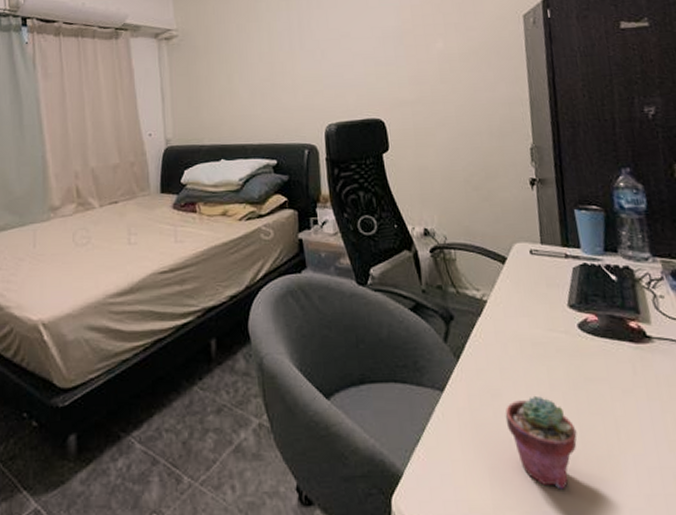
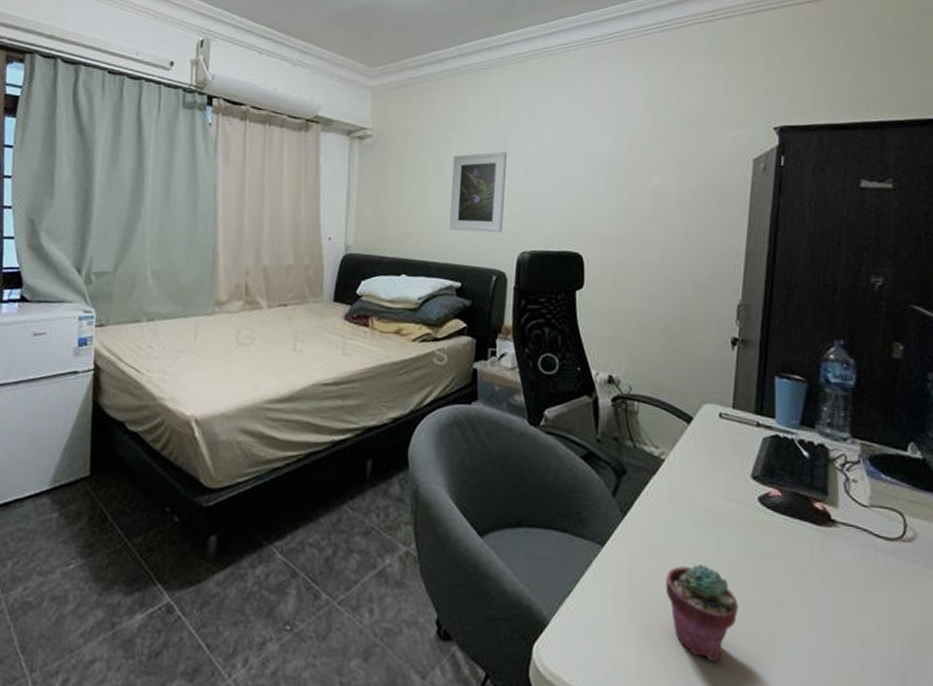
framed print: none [254,35,308,113] -> present [449,151,507,233]

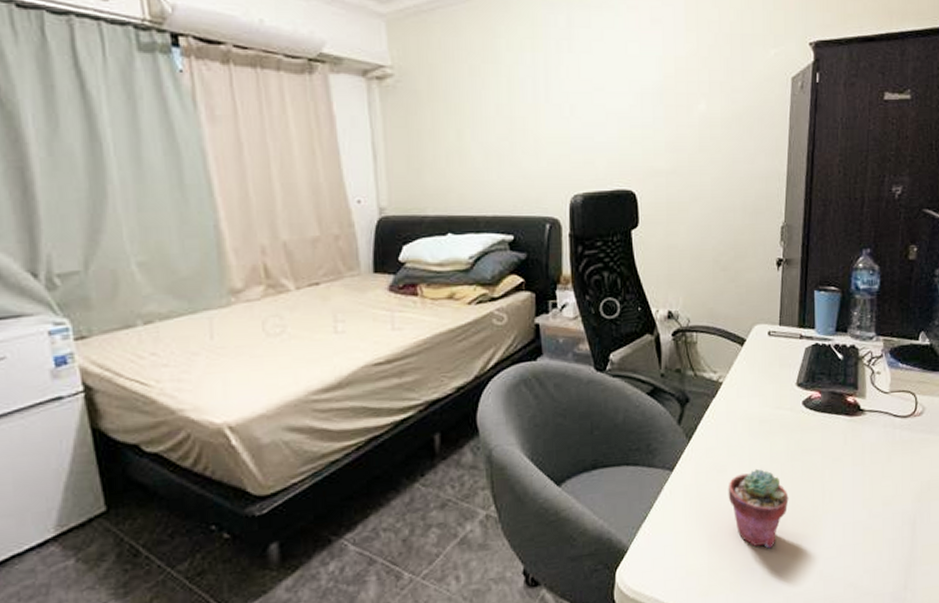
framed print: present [449,151,507,233] -> none [490,84,552,178]

